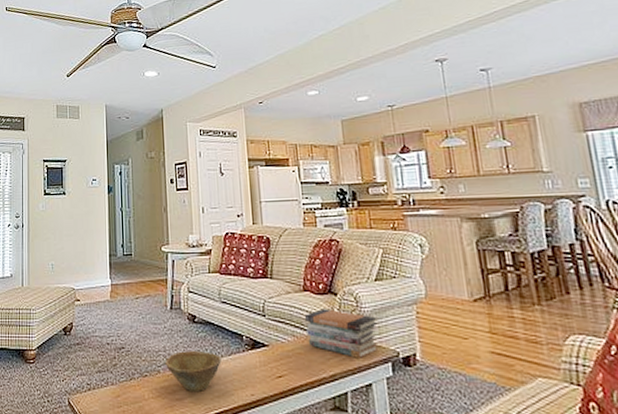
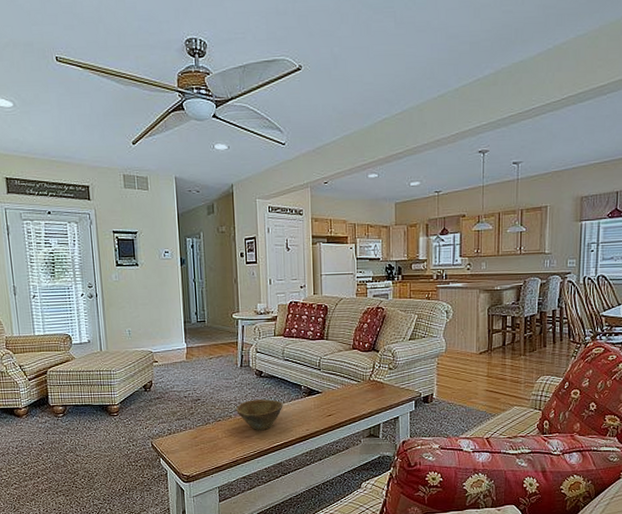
book stack: present [305,309,378,358] -> none [353,362,408,399]

